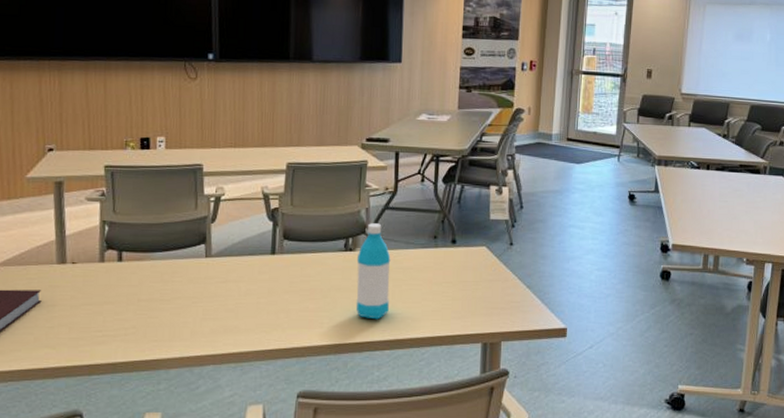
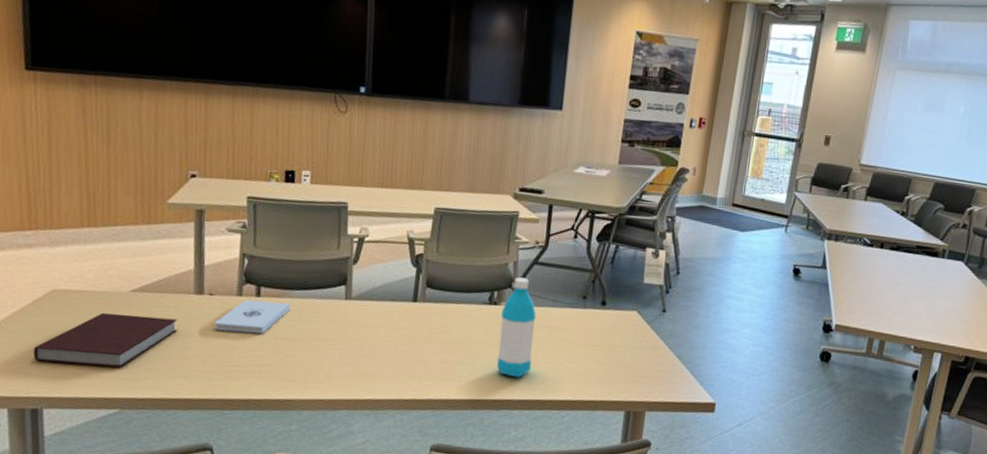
notepad: none [78,265,153,298] -> present [214,300,291,334]

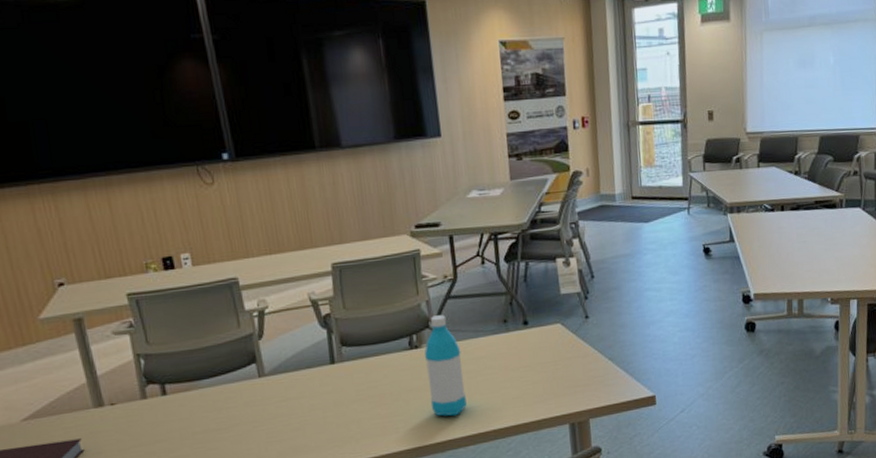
notepad: present [214,300,291,334] -> none [123,394,203,440]

